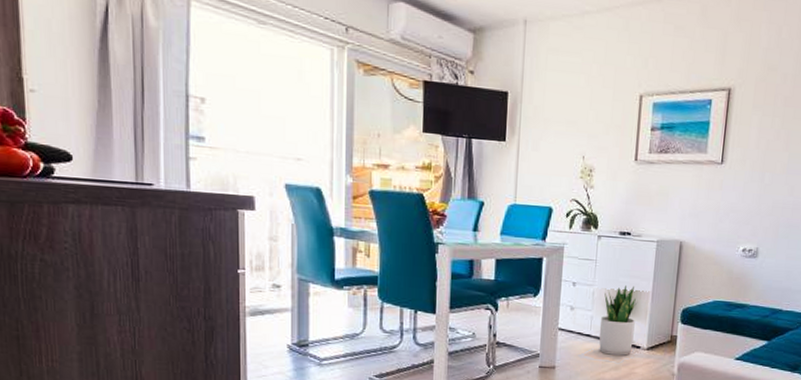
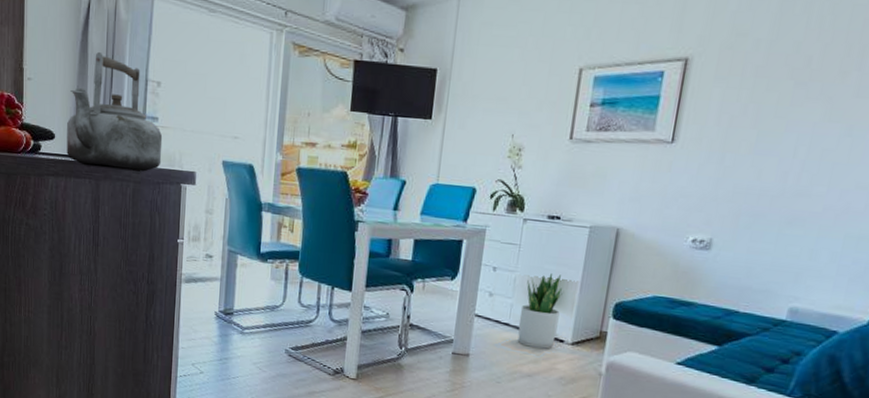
kettle: none [88,61,212,197] -> present [66,51,163,172]

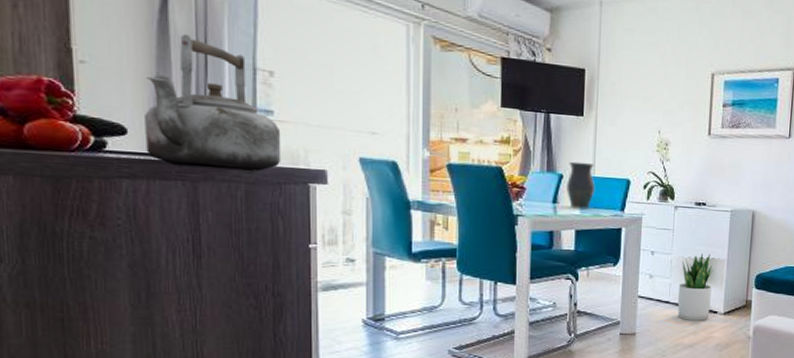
vase: none [408,167,439,218] -> present [567,161,595,210]

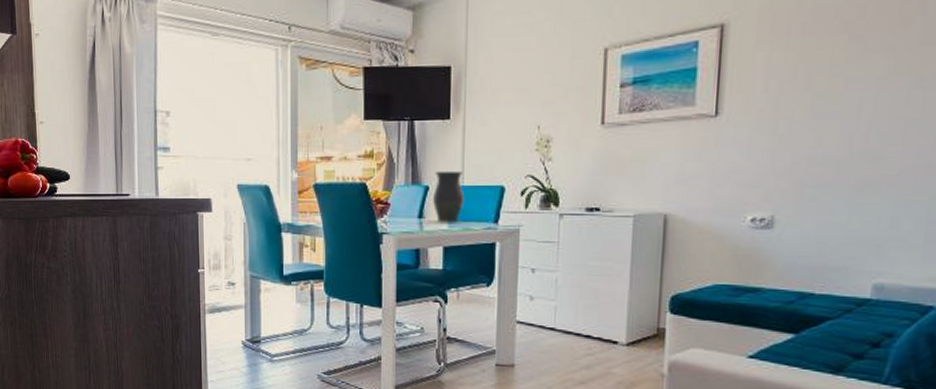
kettle: present [145,33,282,171] -> none [81,88,176,204]
planter: present [677,253,714,321] -> none [565,270,612,353]

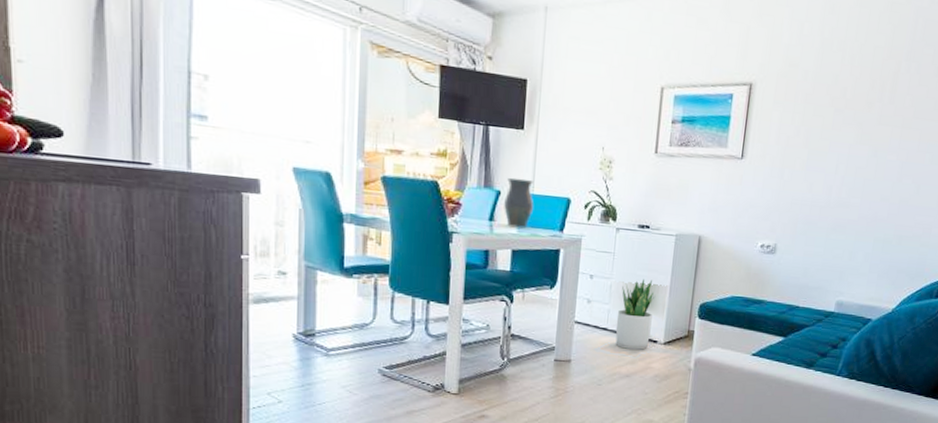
planter: none [565,270,612,353] -> present [615,279,656,350]

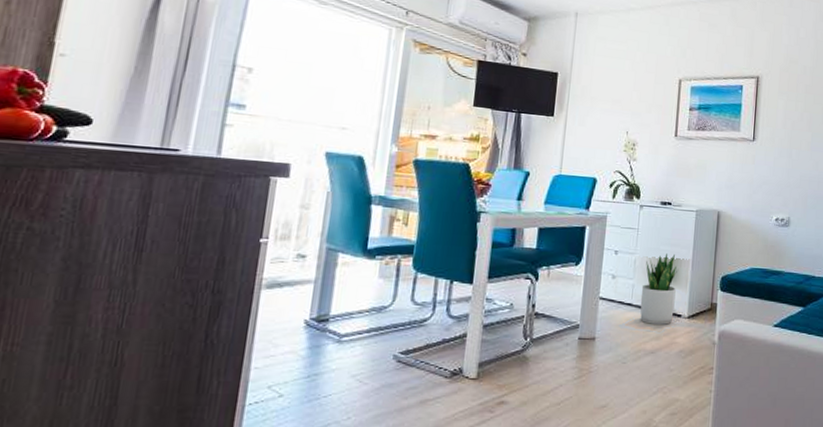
vase: present [504,177,533,229] -> none [532,159,561,207]

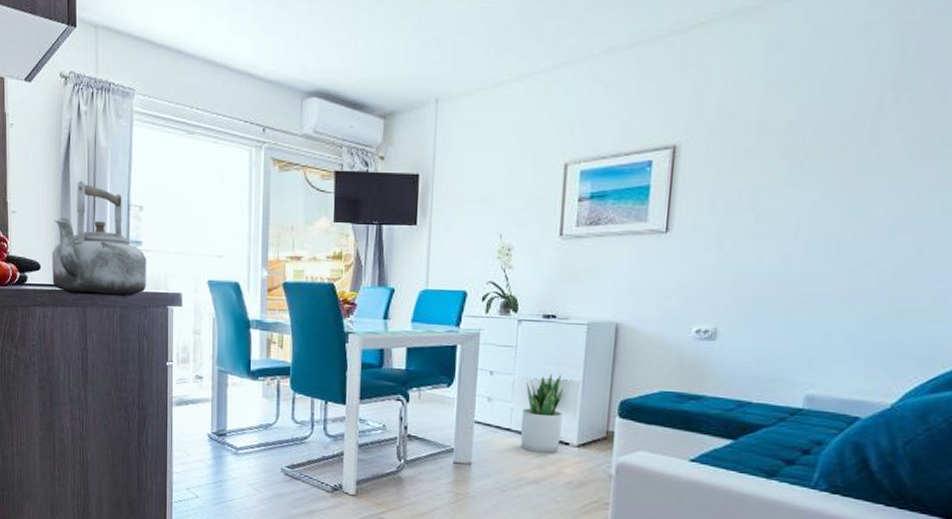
kettle: none [108,31,251,164] -> present [52,180,147,297]

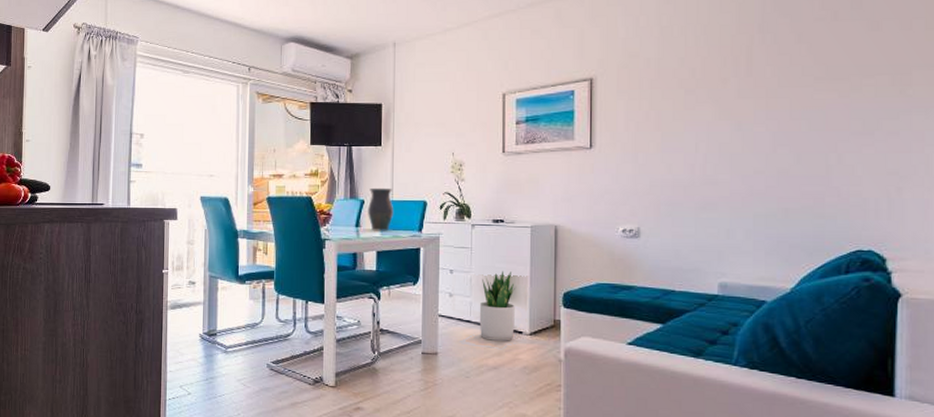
kettle: present [52,180,147,297] -> none [61,113,147,212]
vase: none [398,274,428,325] -> present [368,187,393,231]

